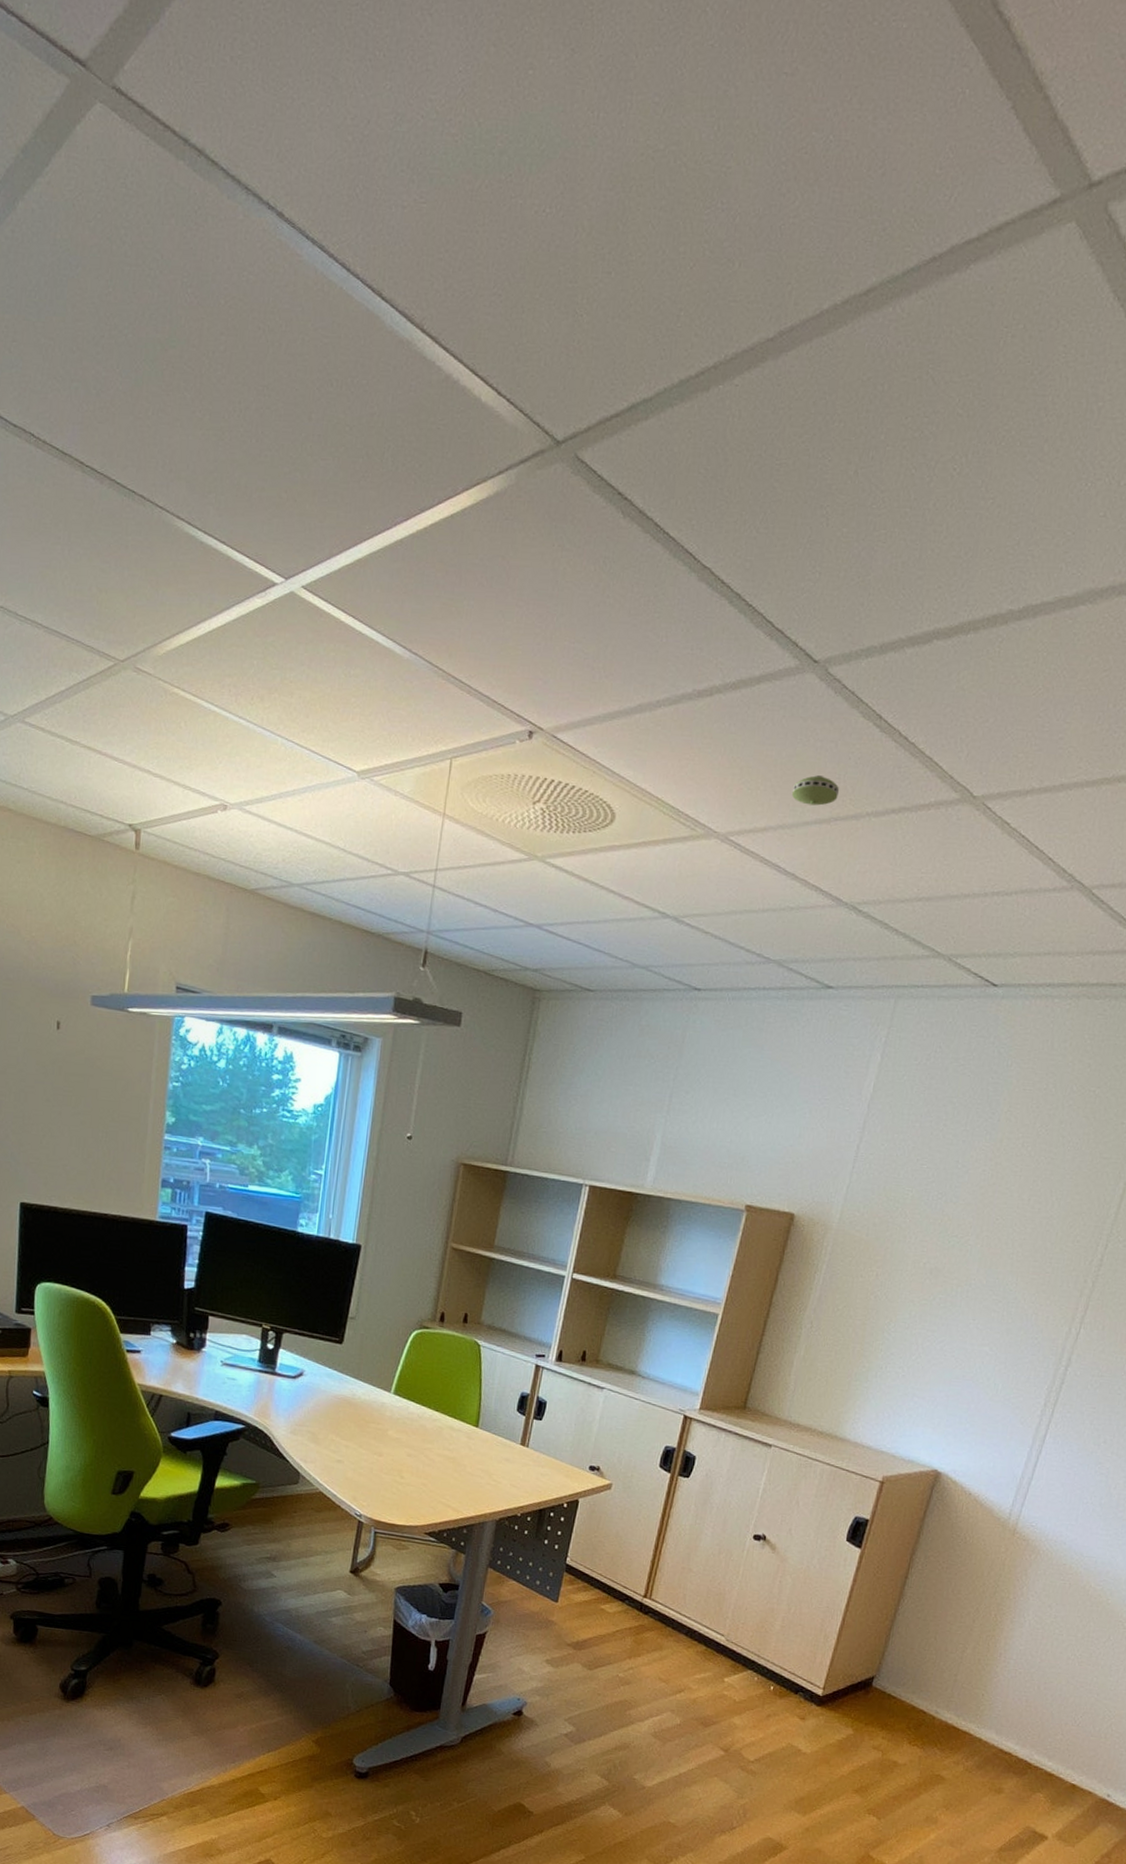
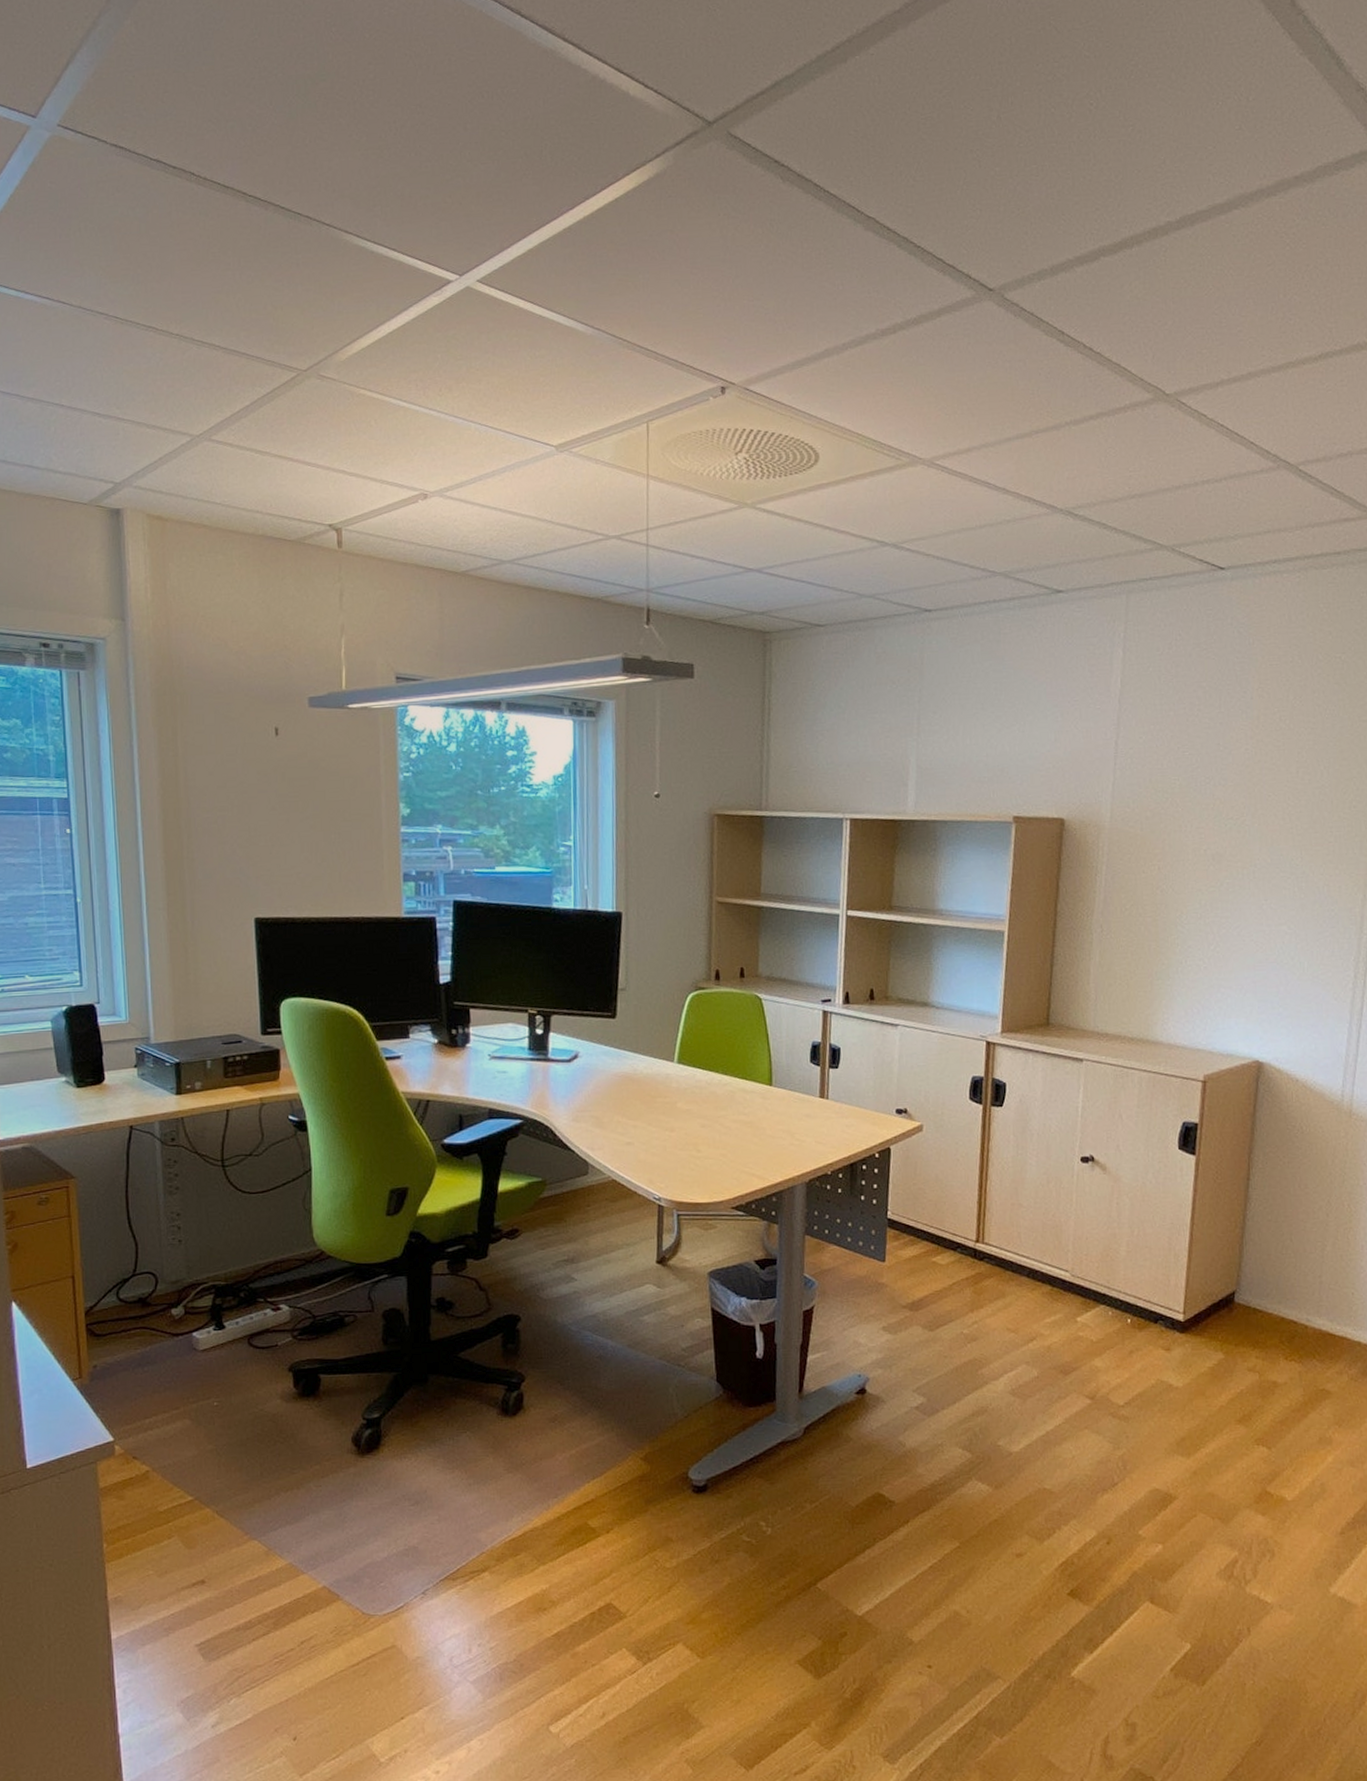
smoke detector: present [791,775,840,806] -> none [989,393,1036,422]

